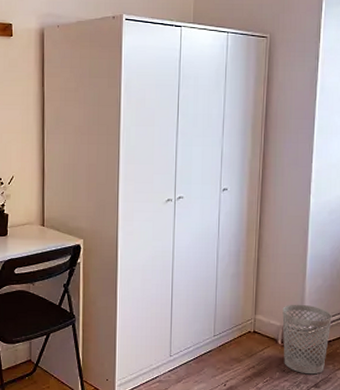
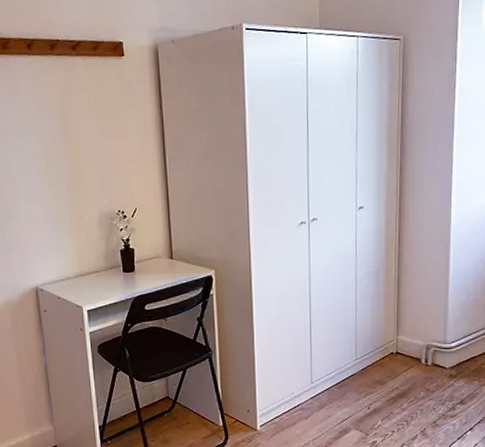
wastebasket: present [282,304,332,375] -> none [425,321,476,392]

